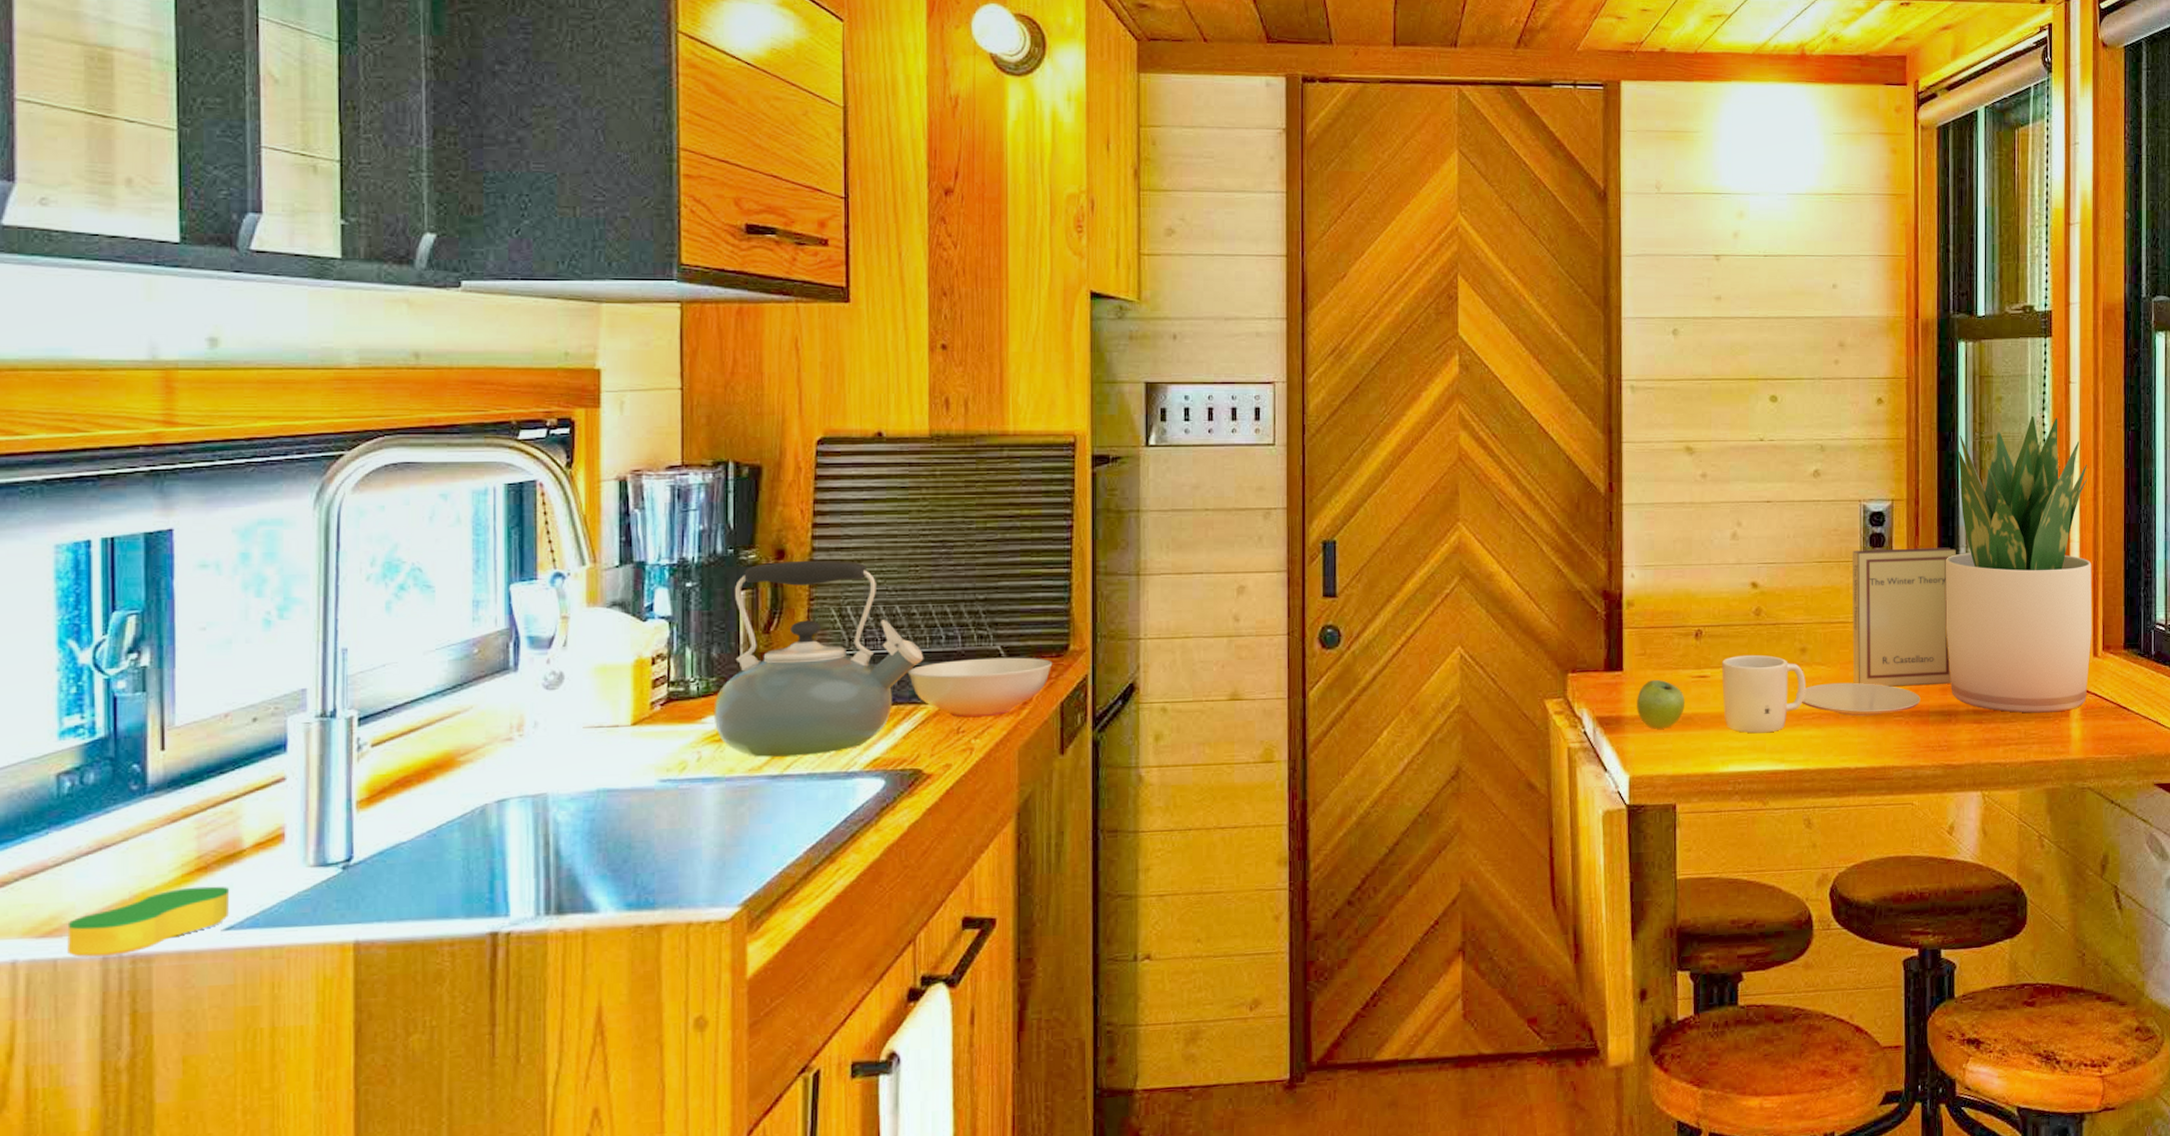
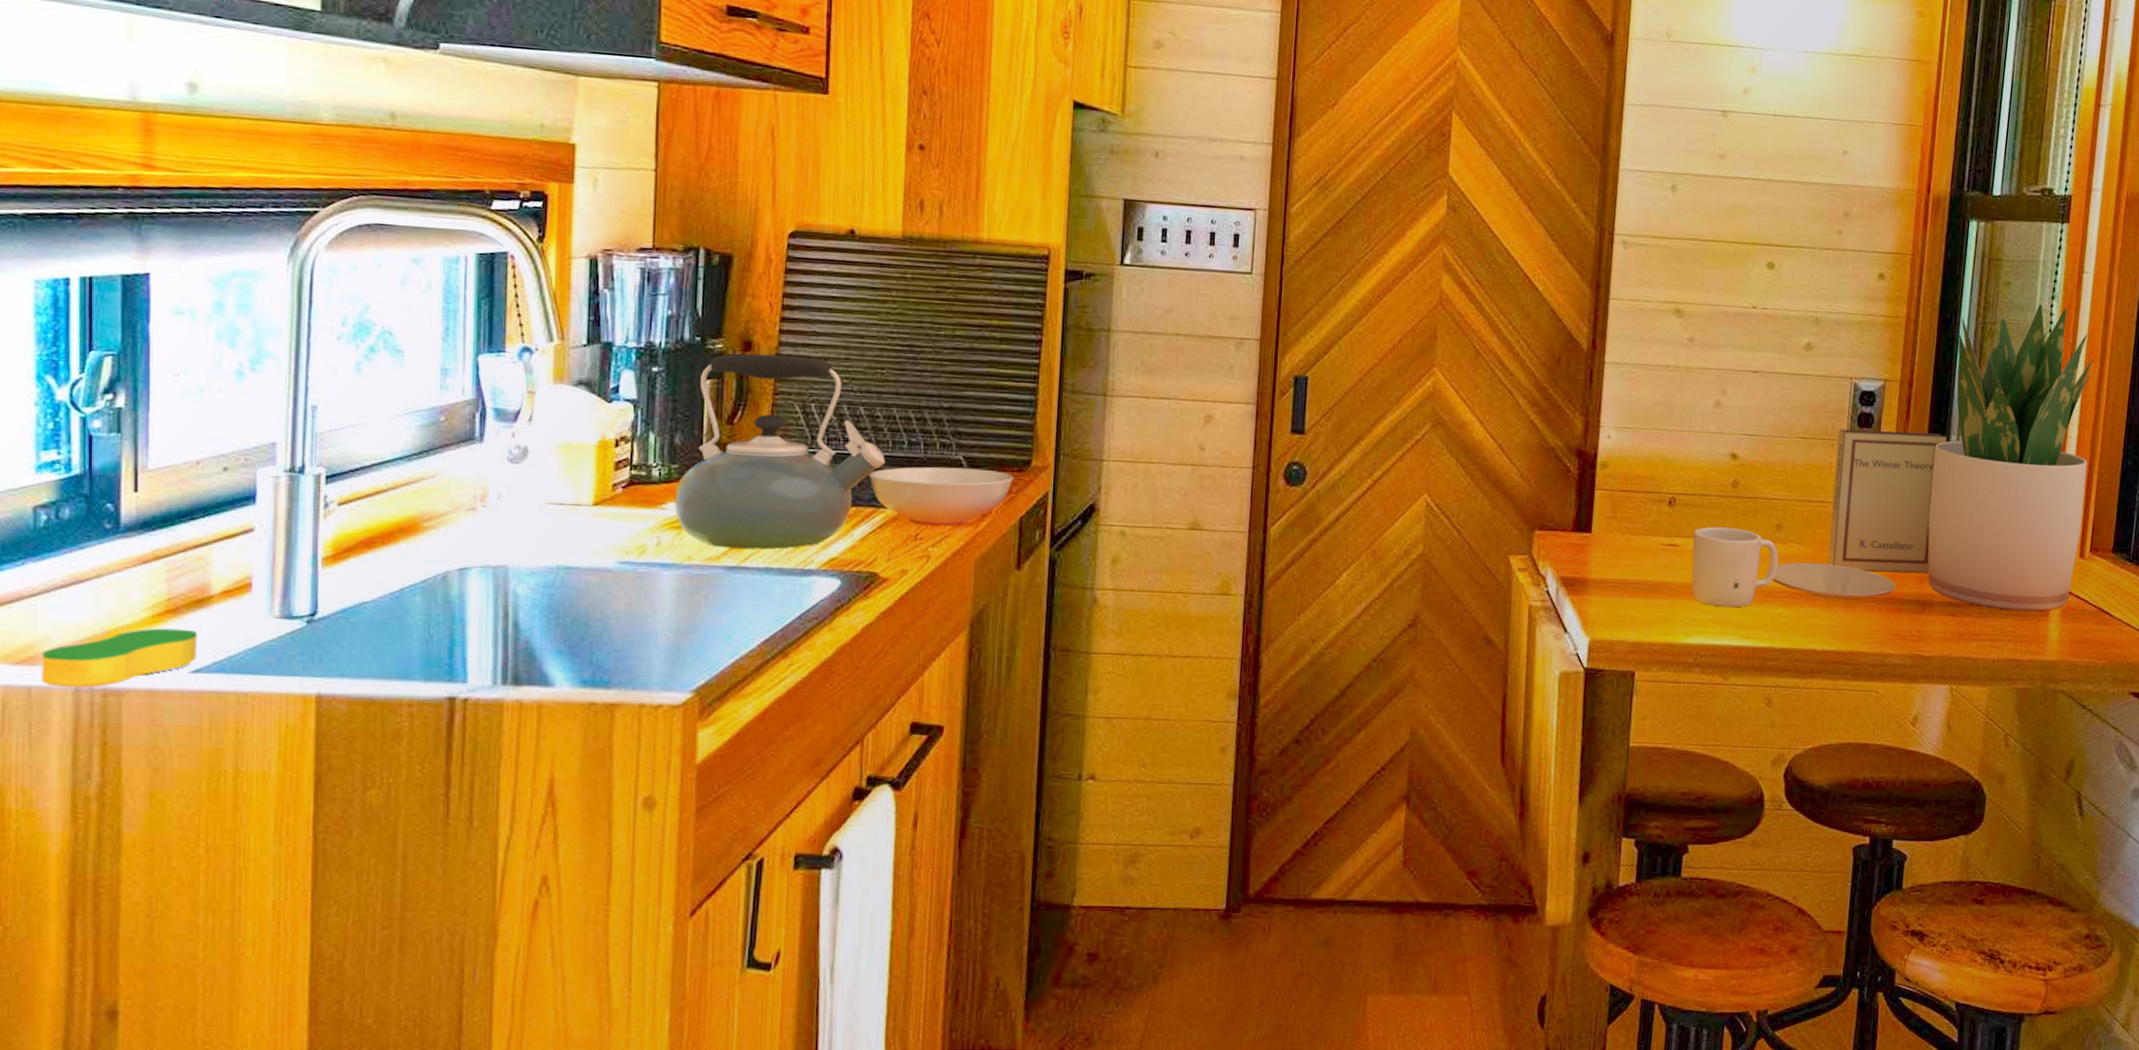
fruit: present [1637,679,1686,729] -> none [1602,544,1653,595]

